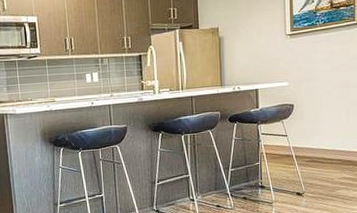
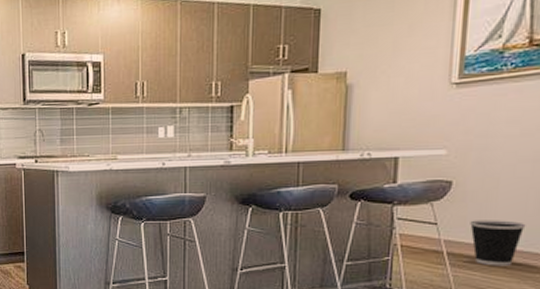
wastebasket: none [307,129,341,163] -> present [470,220,526,267]

